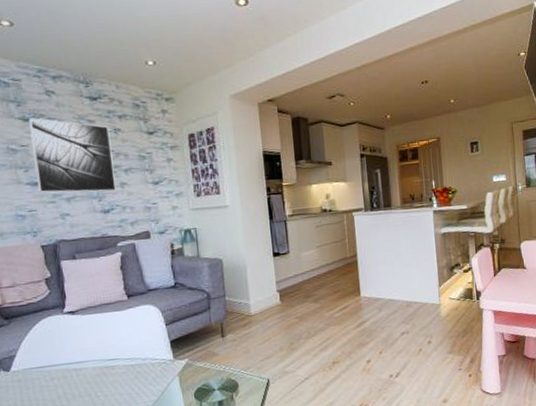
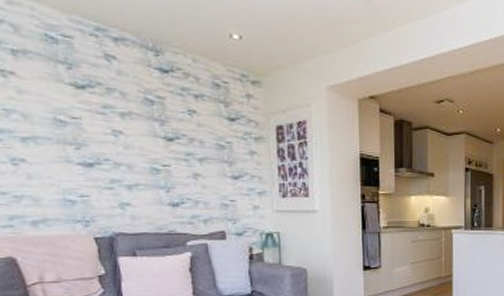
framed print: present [29,117,116,193] -> none [82,85,188,182]

